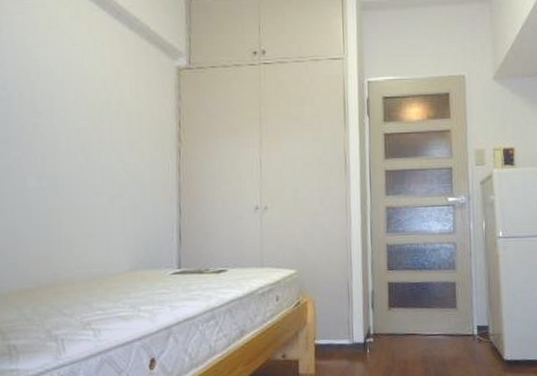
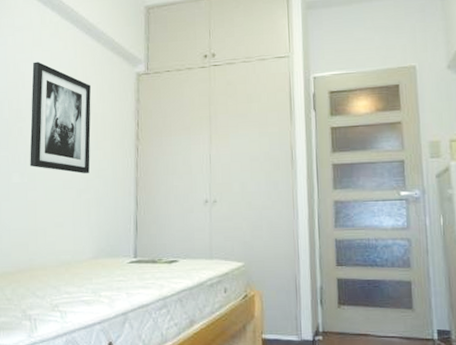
wall art: none [48,47,124,178] -> present [30,61,91,174]

